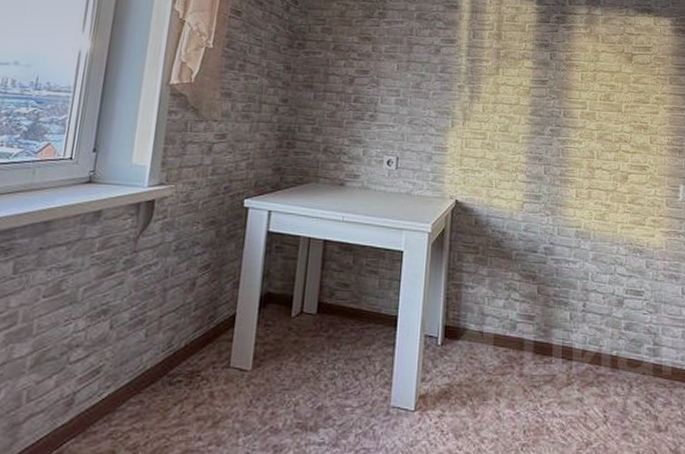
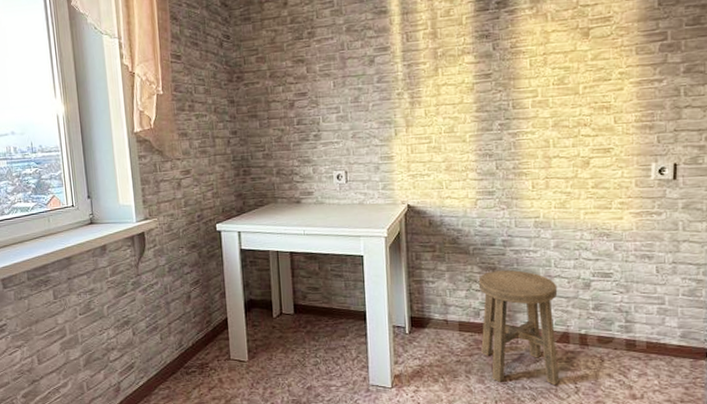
stool: none [514,280,593,414] -> present [478,270,560,386]

